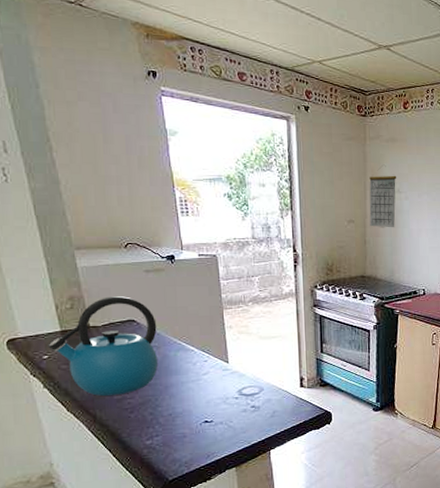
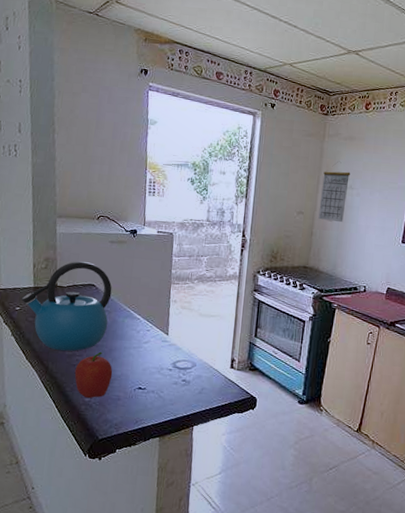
fruit: none [128,390,173,441] -> present [74,351,113,399]

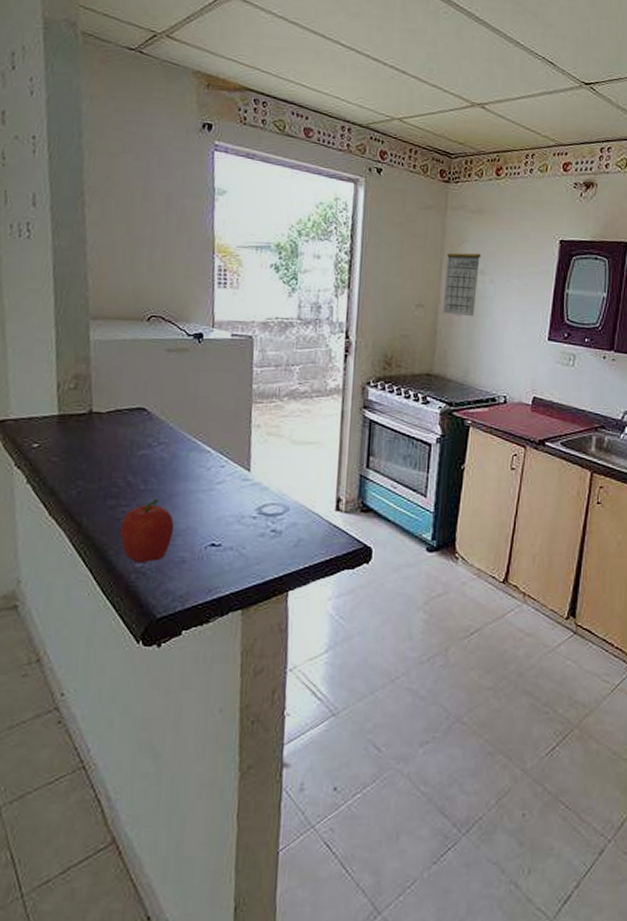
kettle: present [21,261,112,352] -> none [40,377,171,501]

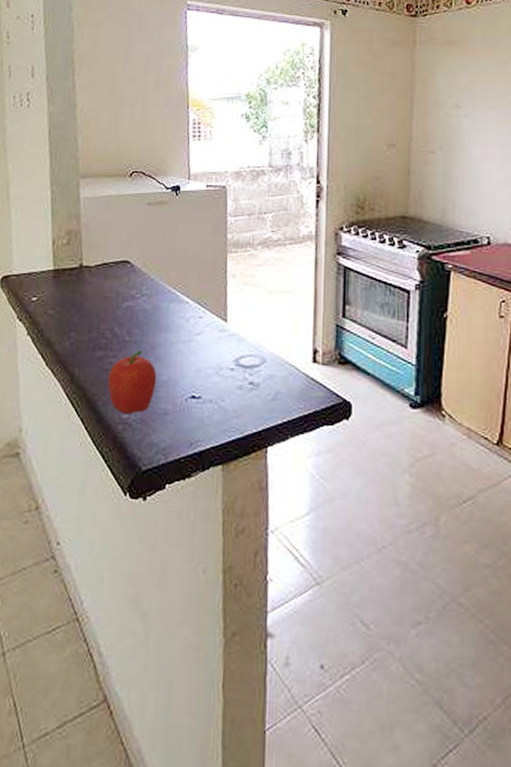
calendar: present [443,239,481,317] -> none [416,73,455,154]

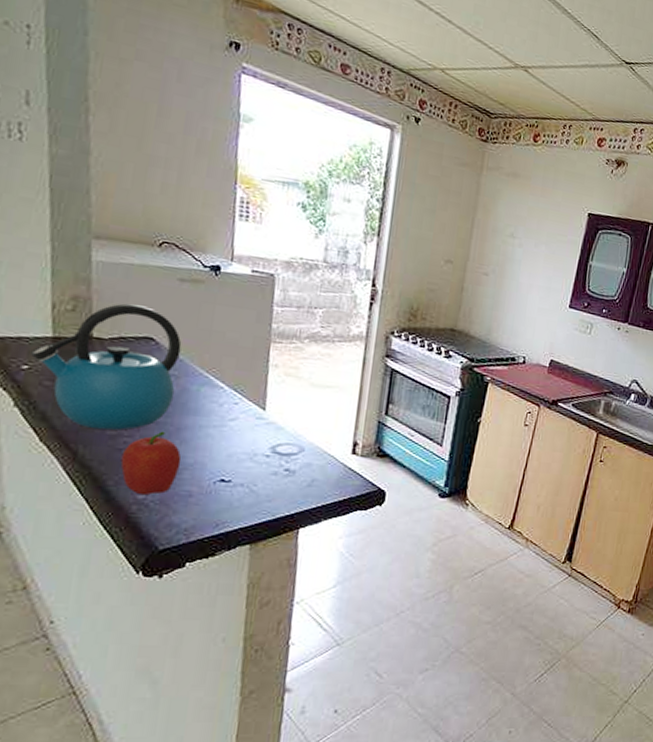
kettle: none [38,232,152,352] -> present [31,303,182,431]

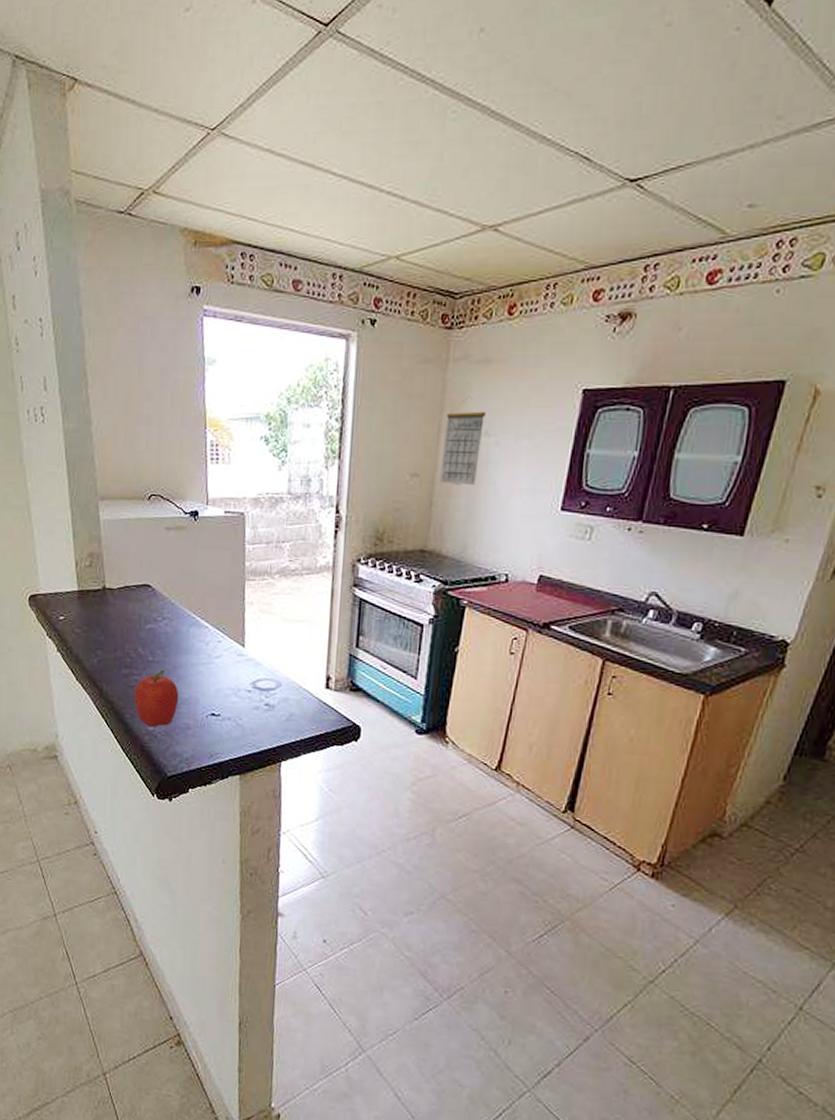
kettle: present [31,303,182,431] -> none [65,555,172,670]
calendar: none [471,201,513,278] -> present [440,396,486,486]

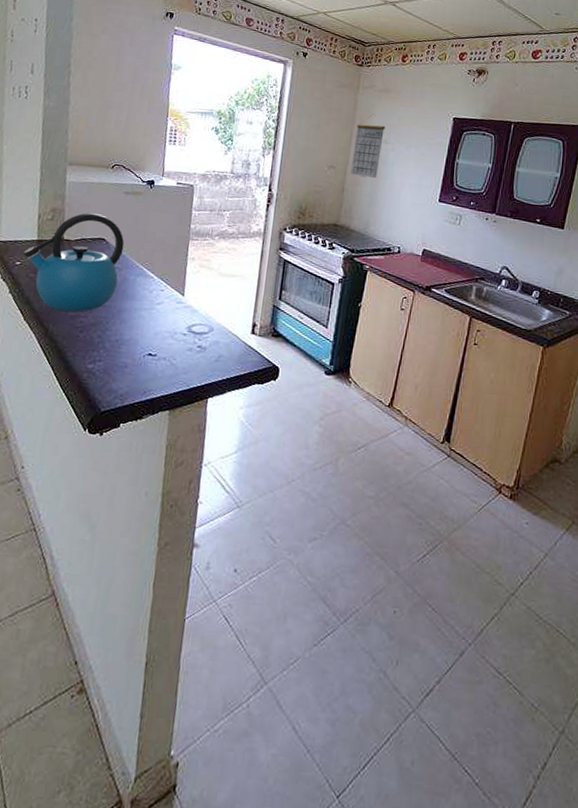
kettle: none [65,555,172,670] -> present [22,213,125,312]
fruit: present [133,669,179,728] -> none [77,313,121,366]

